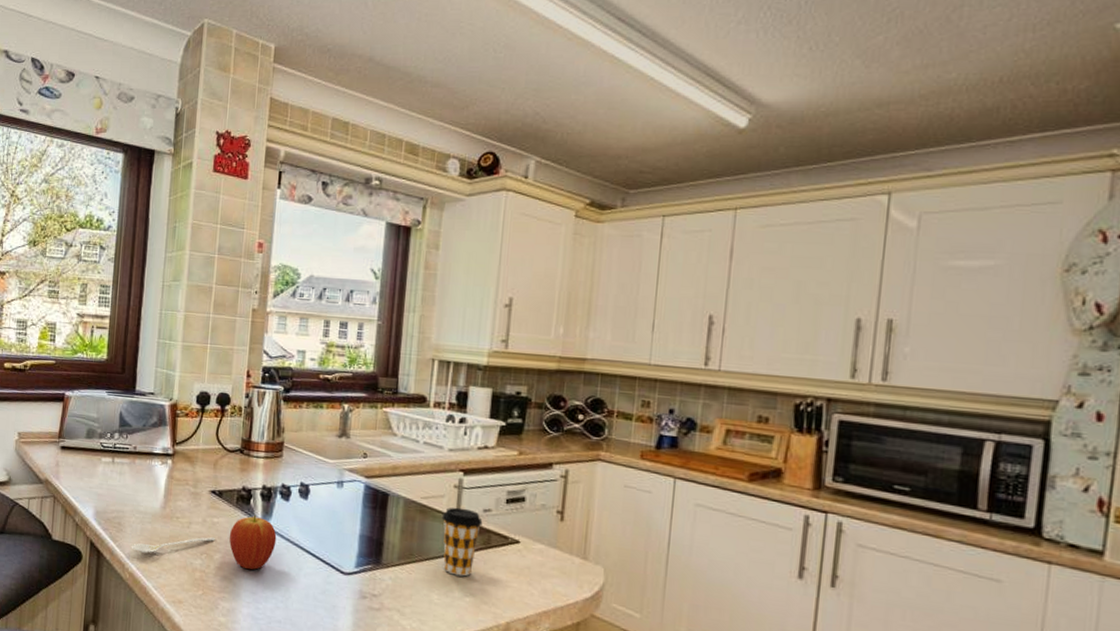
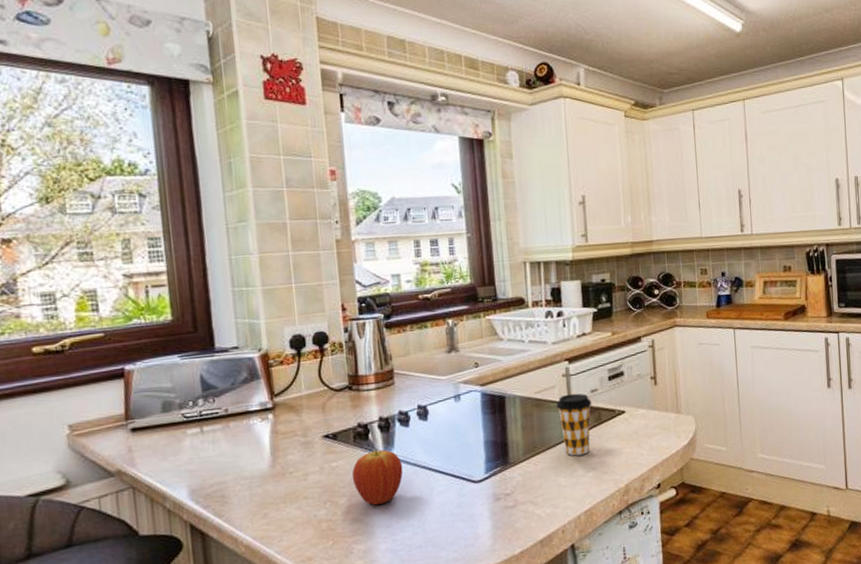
stirrer: present [131,536,215,553] -> none [241,482,337,520]

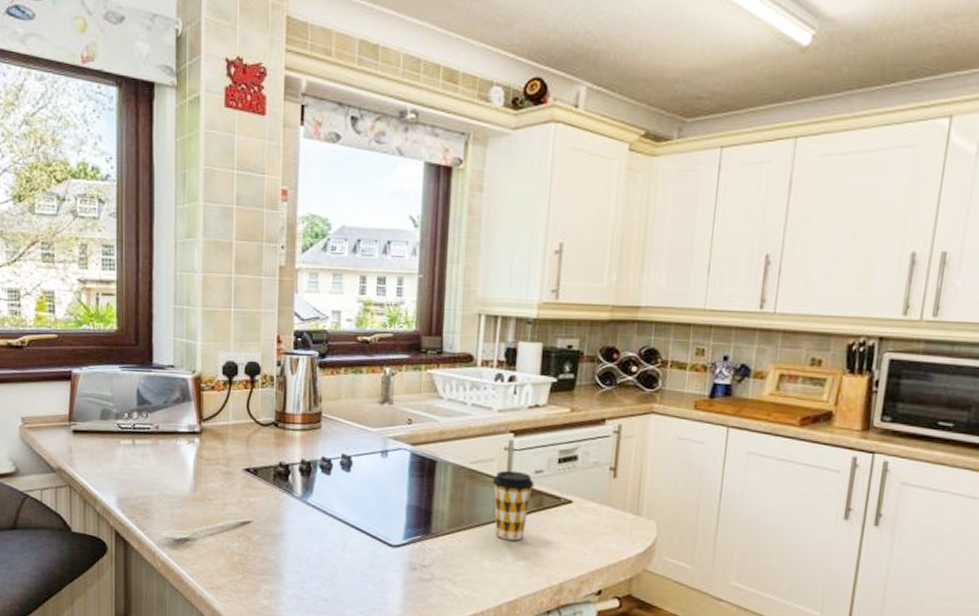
stirrer: none [241,482,337,520] -> present [160,517,252,540]
fruit: present [351,448,403,506] -> none [267,491,319,550]

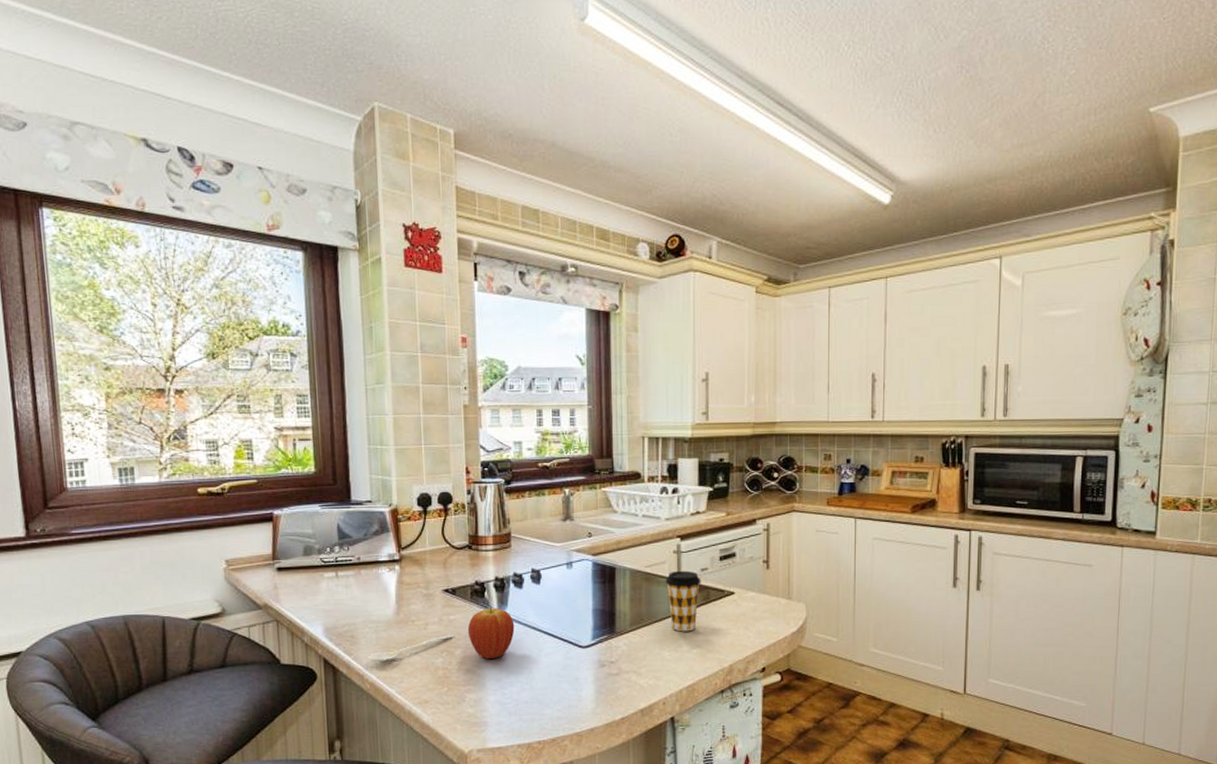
fruit: none [267,491,319,550] -> present [467,606,515,660]

